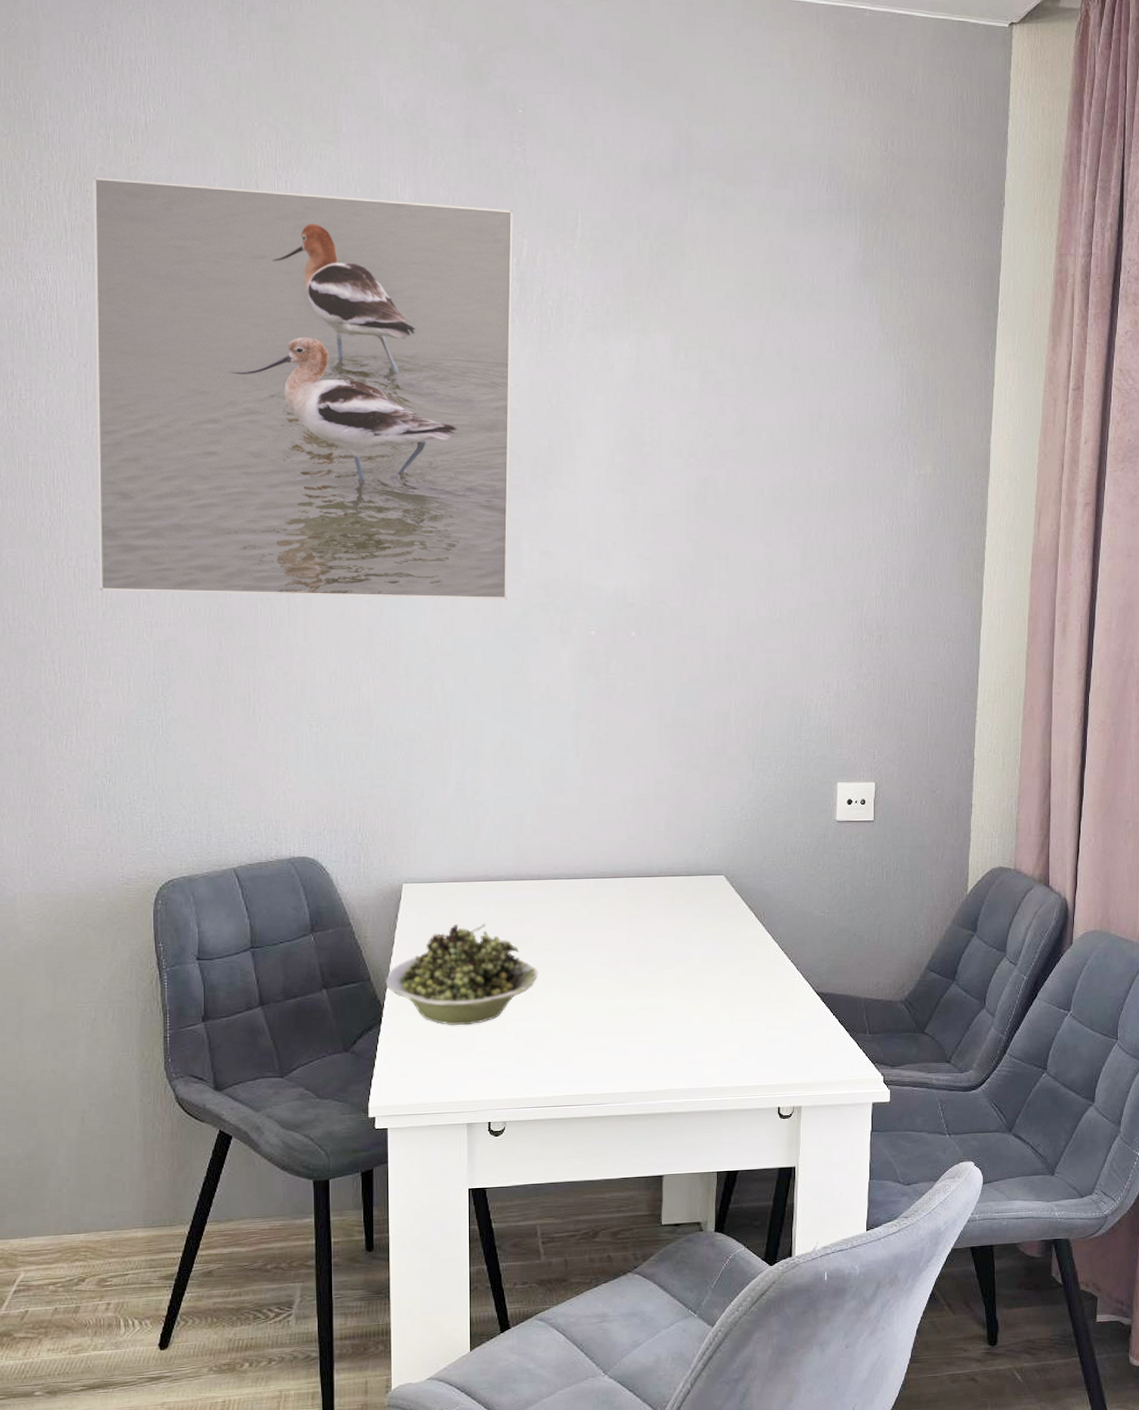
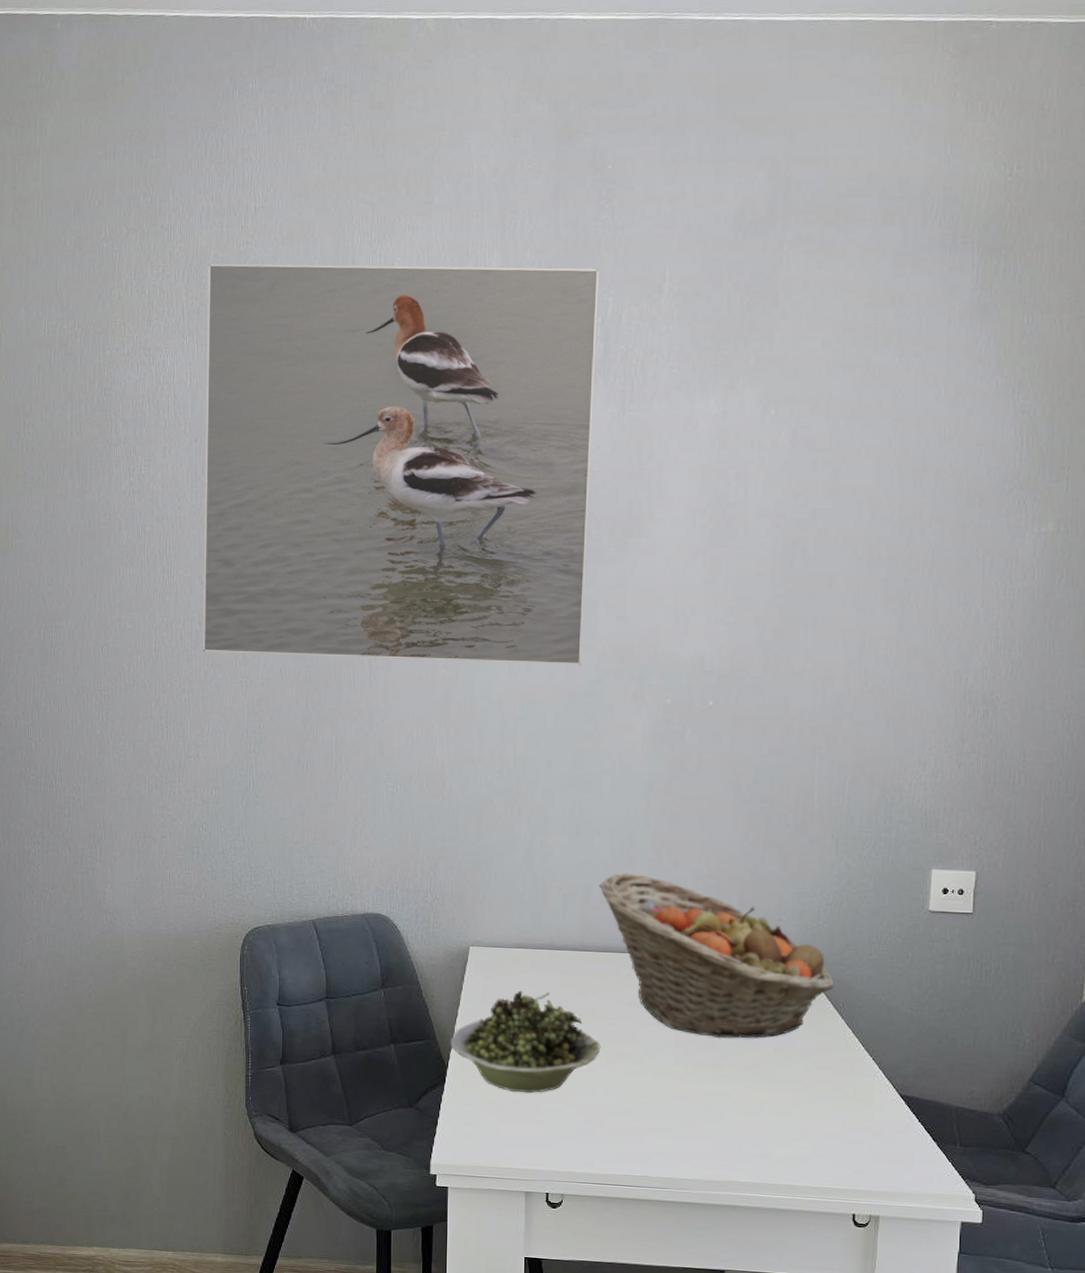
fruit basket: none [531,801,755,954] -> present [598,873,835,1038]

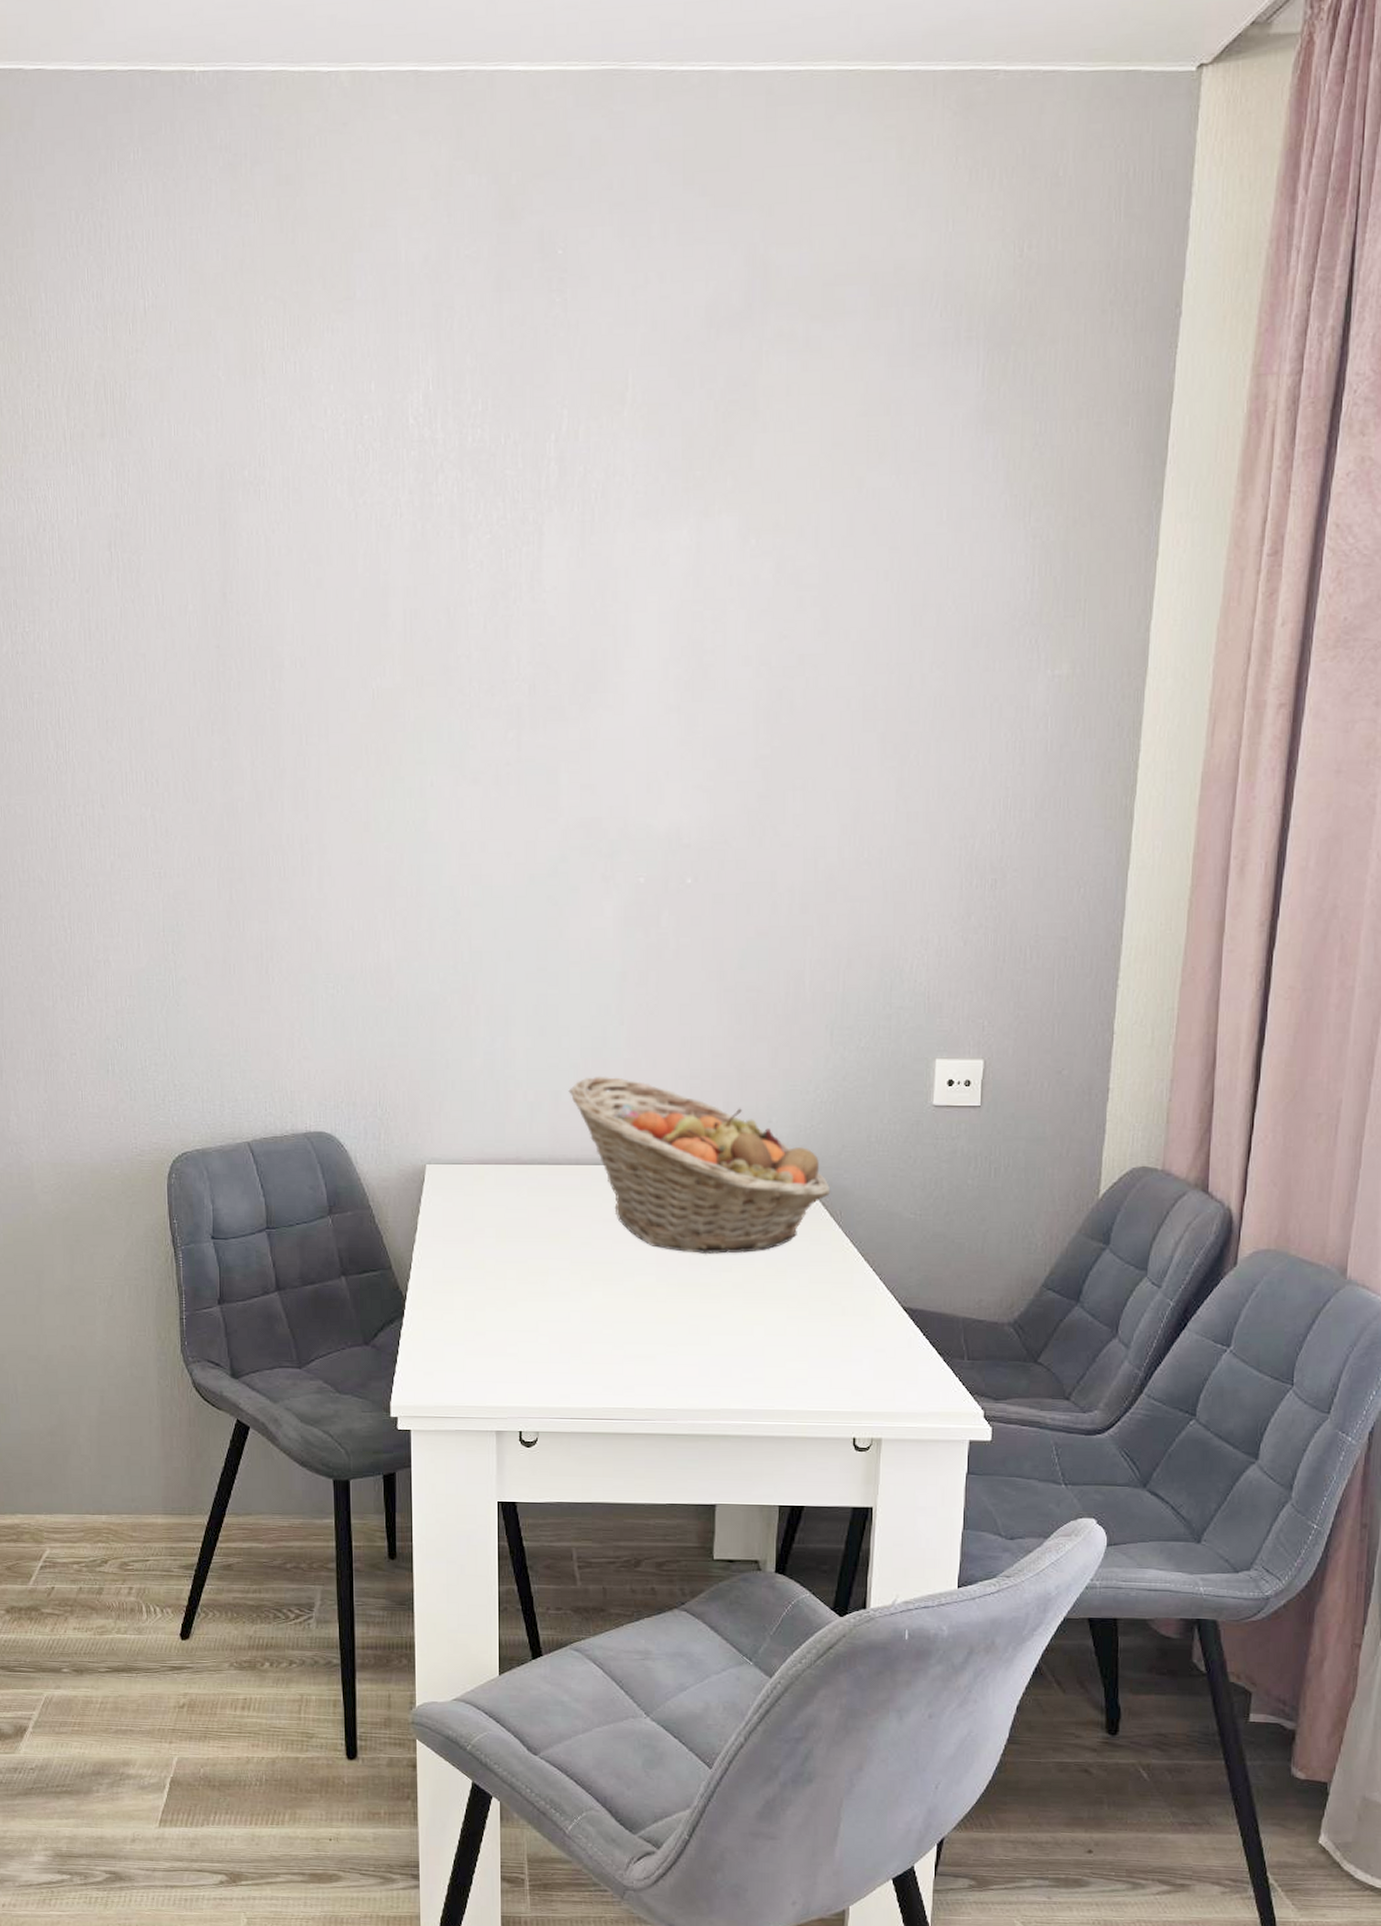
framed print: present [202,263,600,666] -> none [91,374,552,843]
bowl: present [450,990,601,1093] -> none [407,1211,575,1324]

